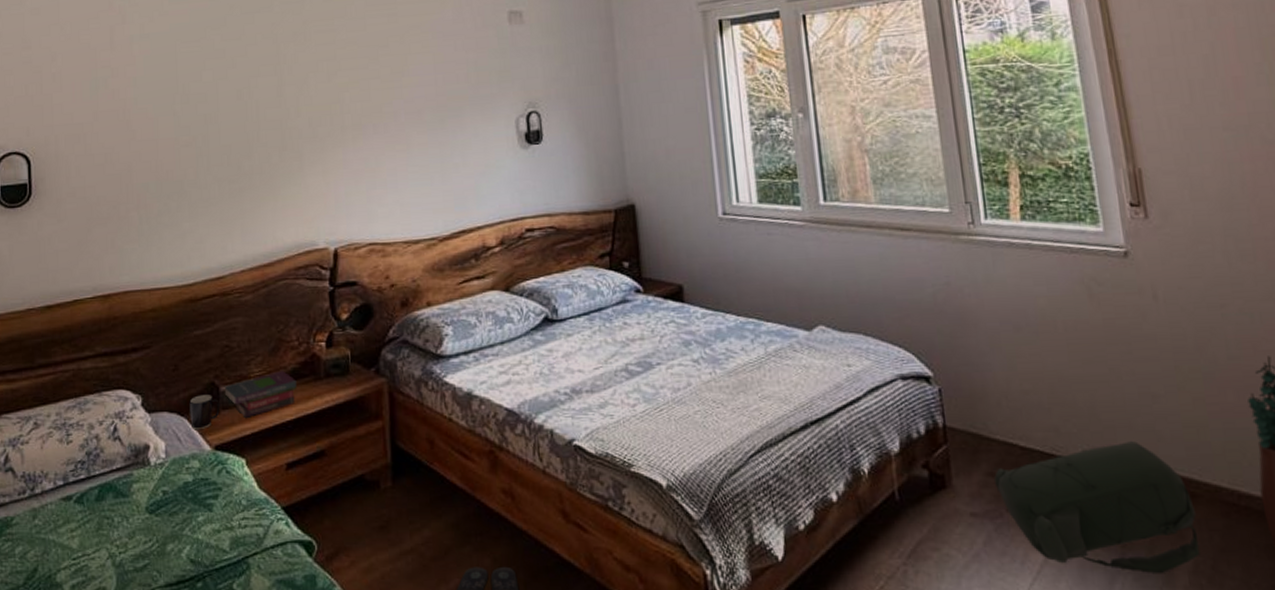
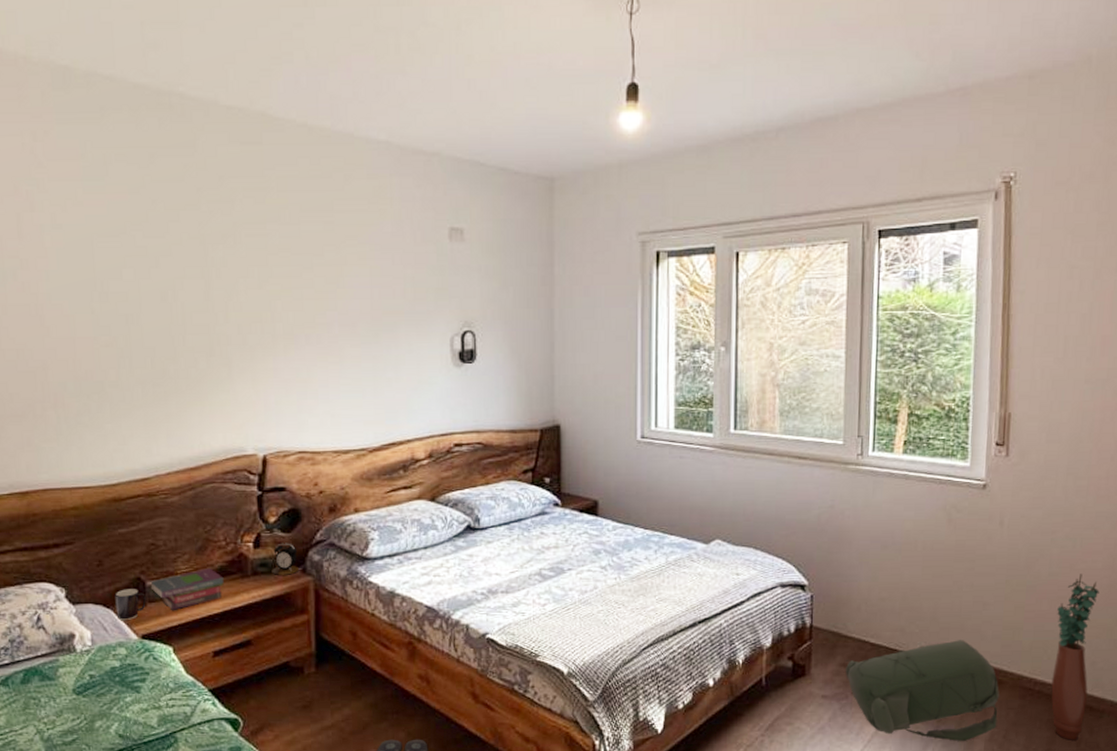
alarm clock: none [344,341,373,377] -> present [271,543,300,575]

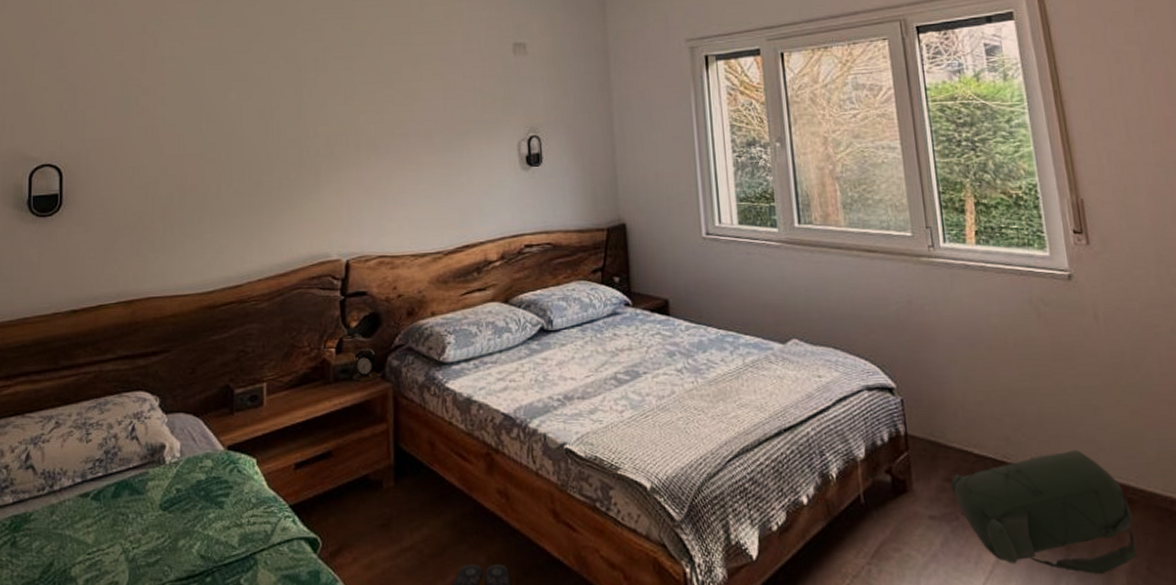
mug: present [115,588,146,621] -> none [205,396,233,431]
books: present [149,568,224,610] -> none [237,375,307,419]

